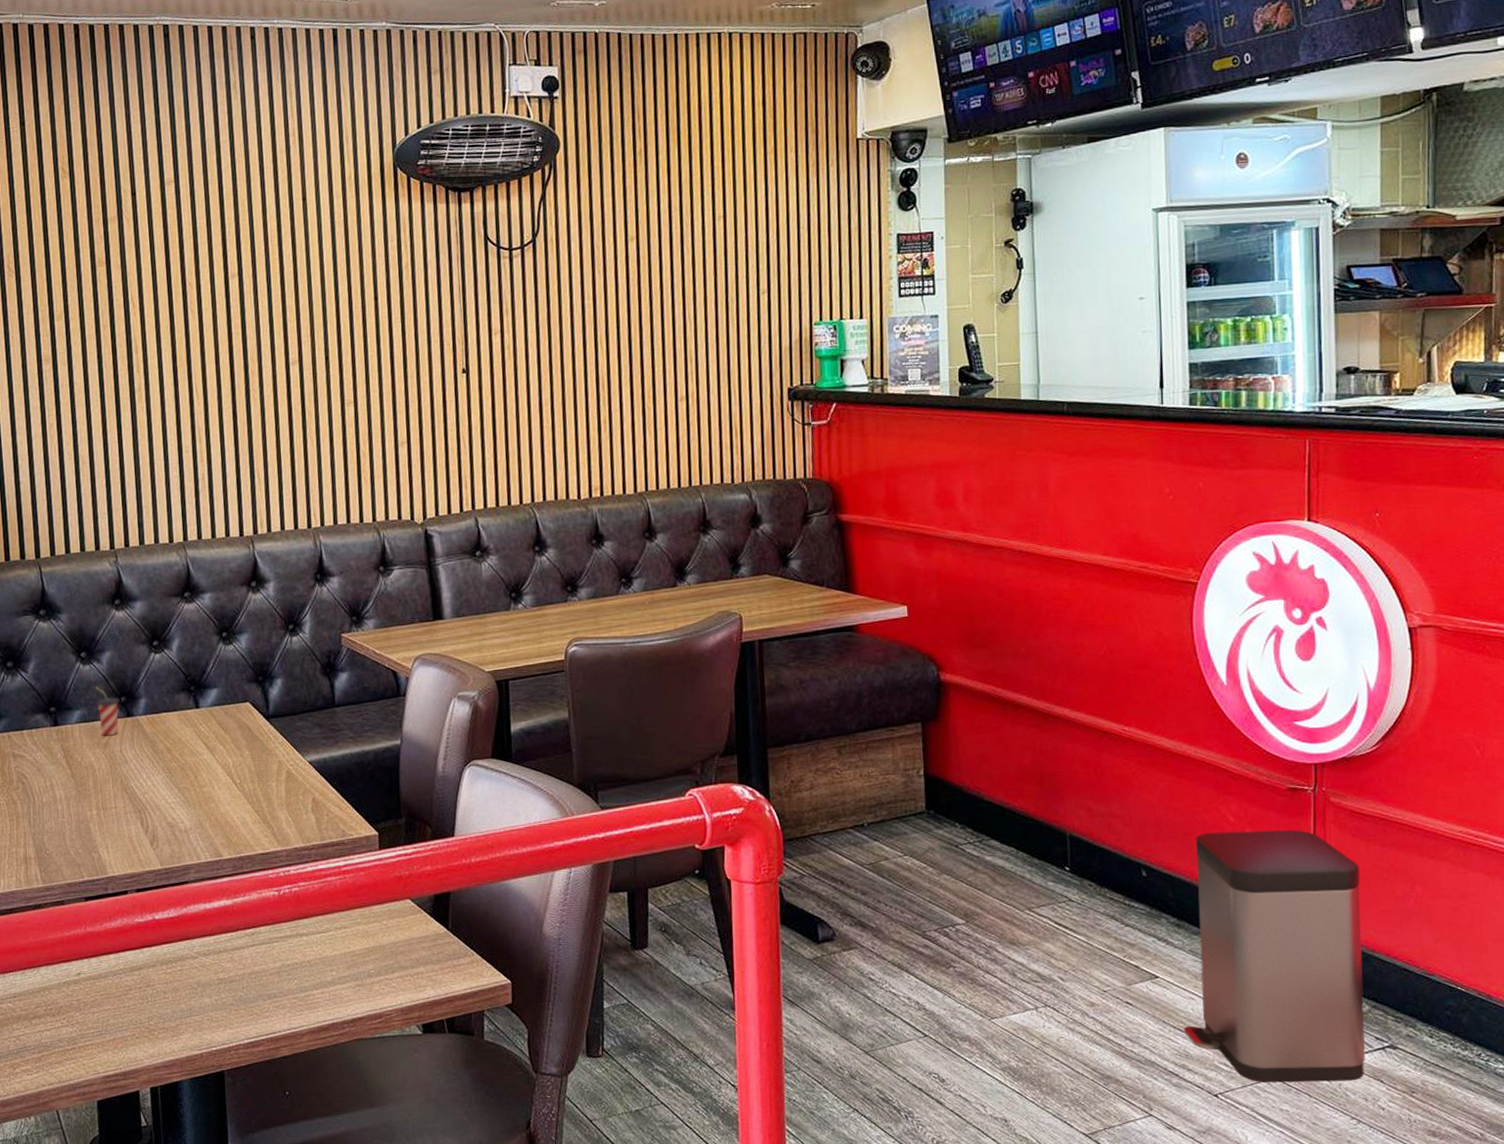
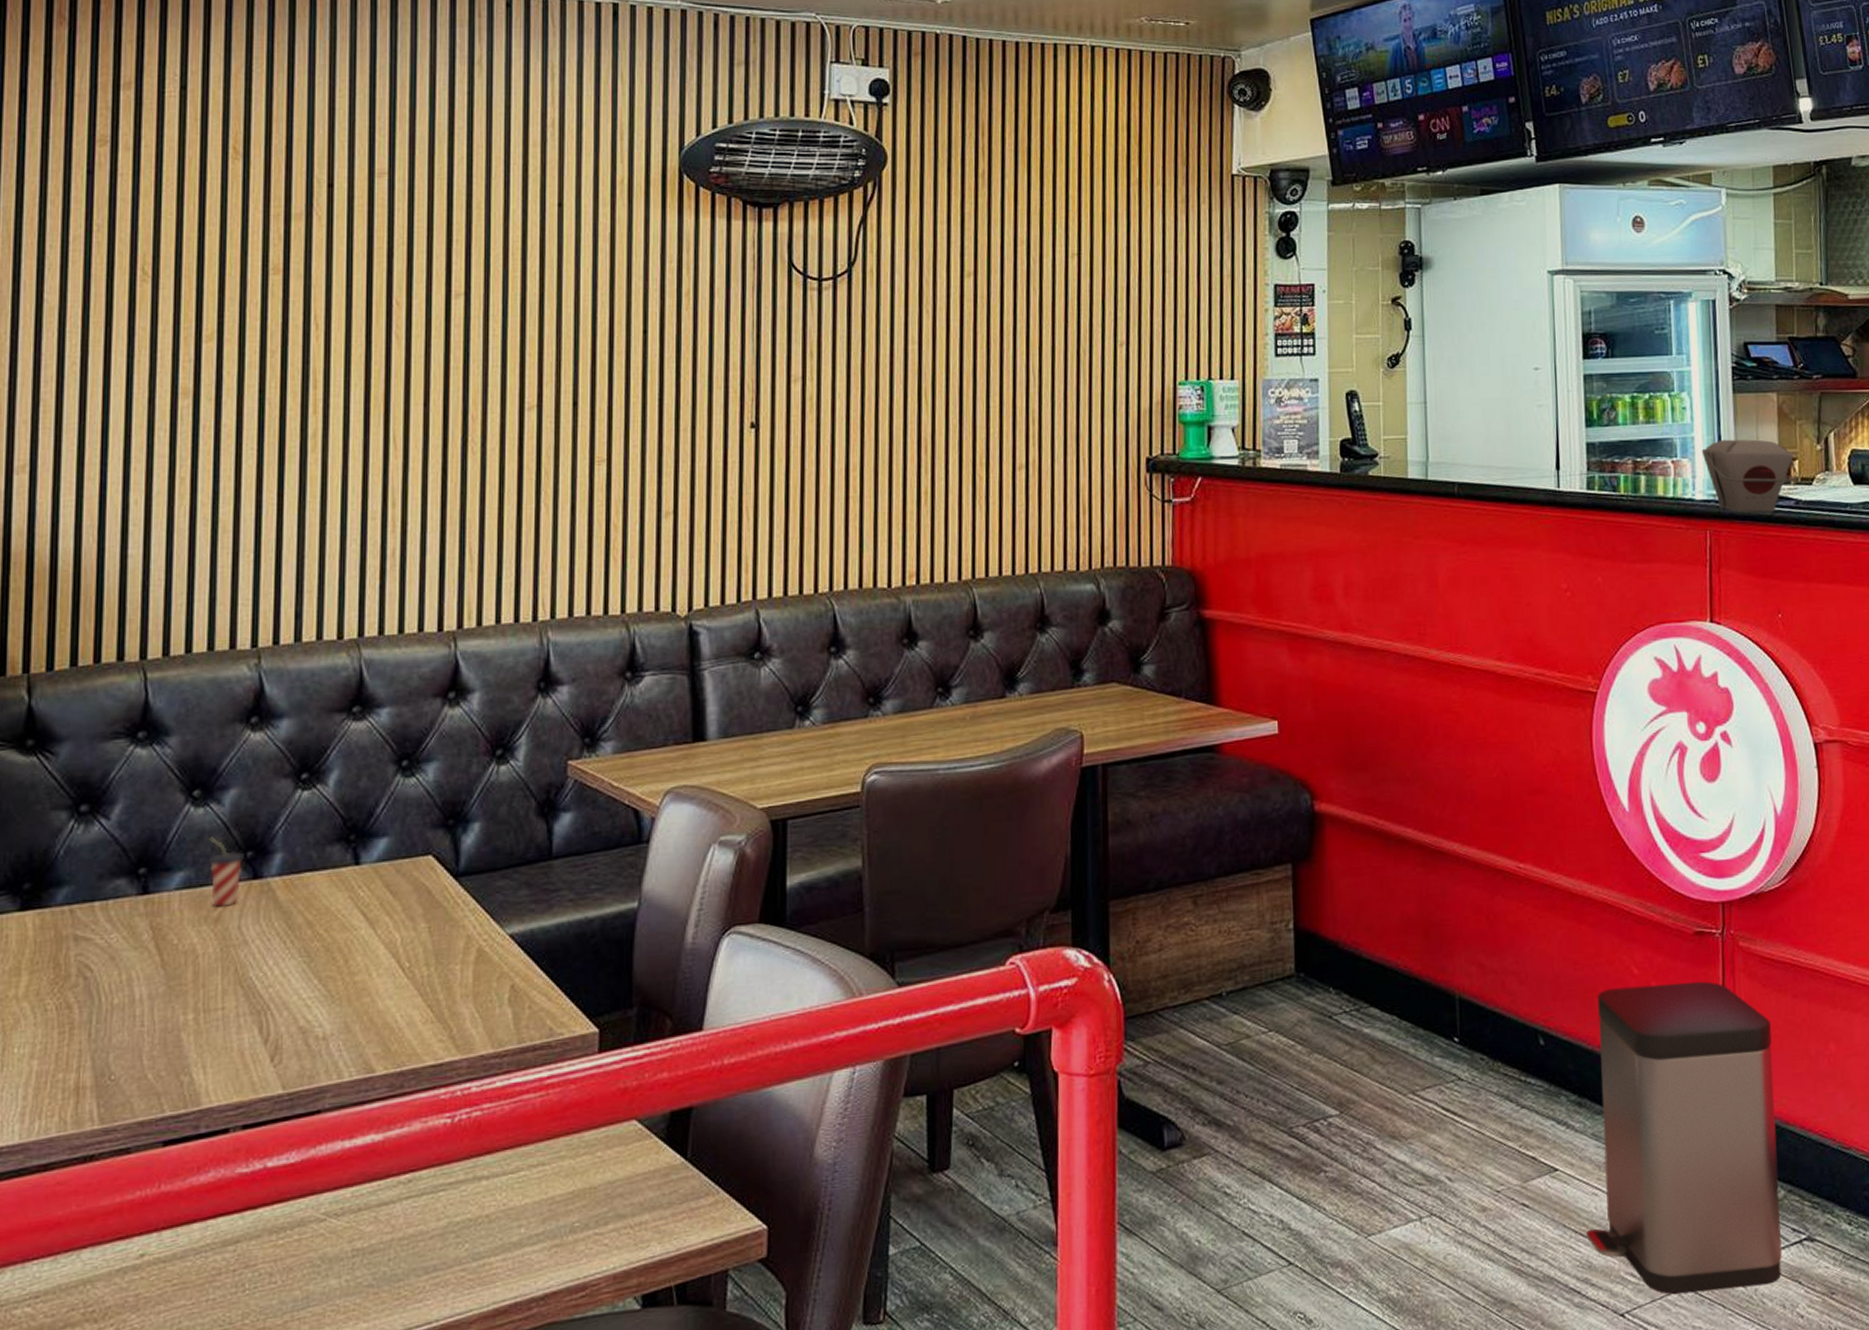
takeout container: none [1302,355,1399,423] -> present [1701,439,1799,513]

